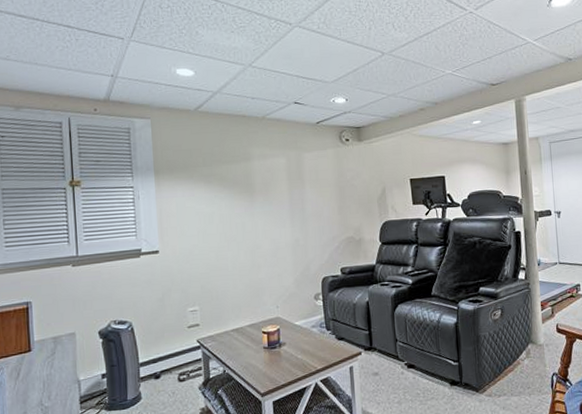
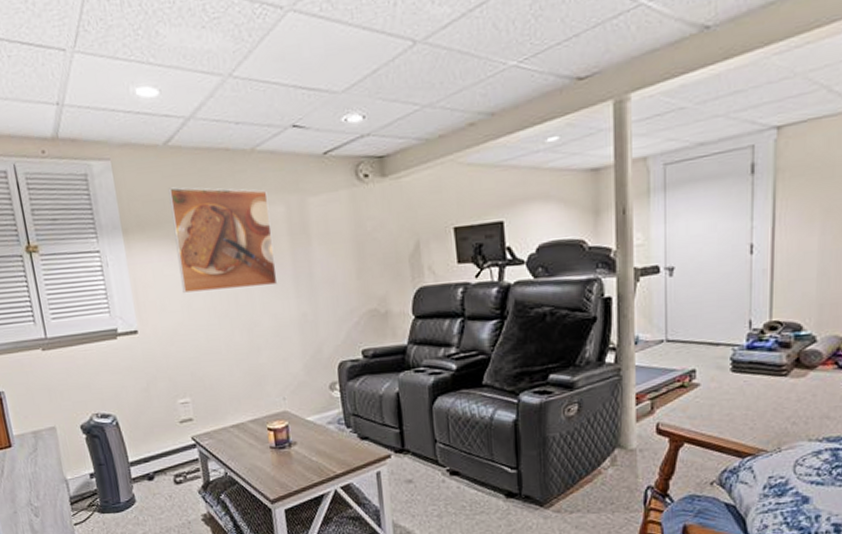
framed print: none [195,141,277,222] -> present [168,187,278,294]

